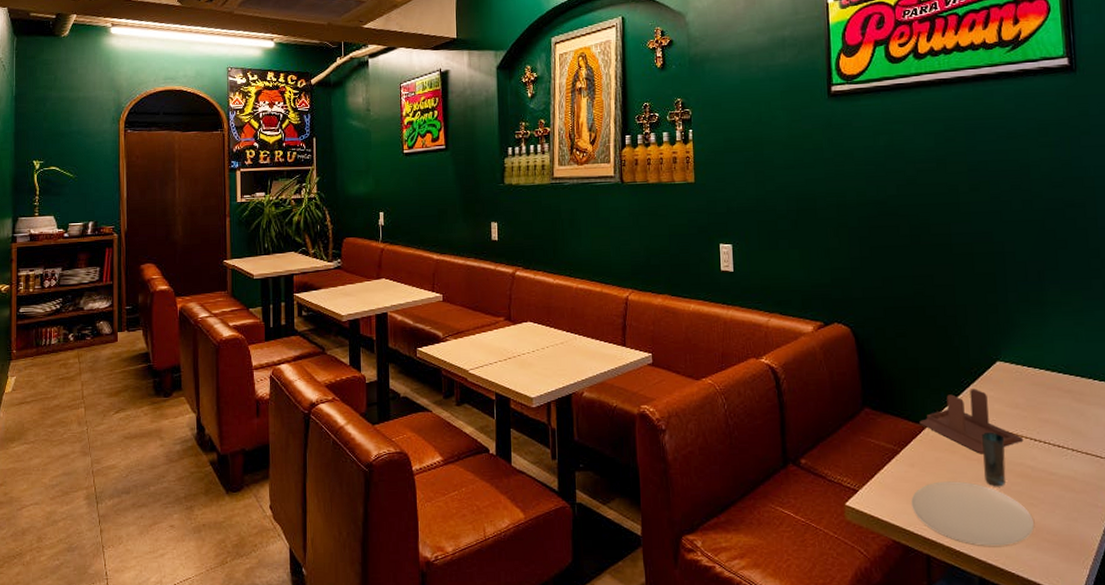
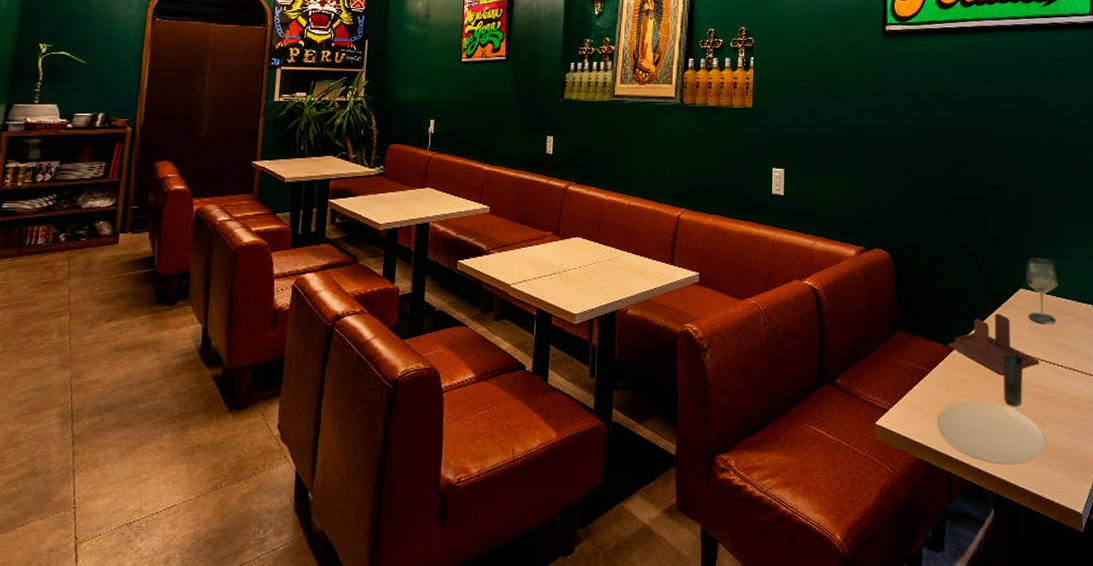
jar: none [24,248,47,272] -> present [14,138,44,164]
wine glass: none [1001,327,1041,399] -> present [1024,257,1059,324]

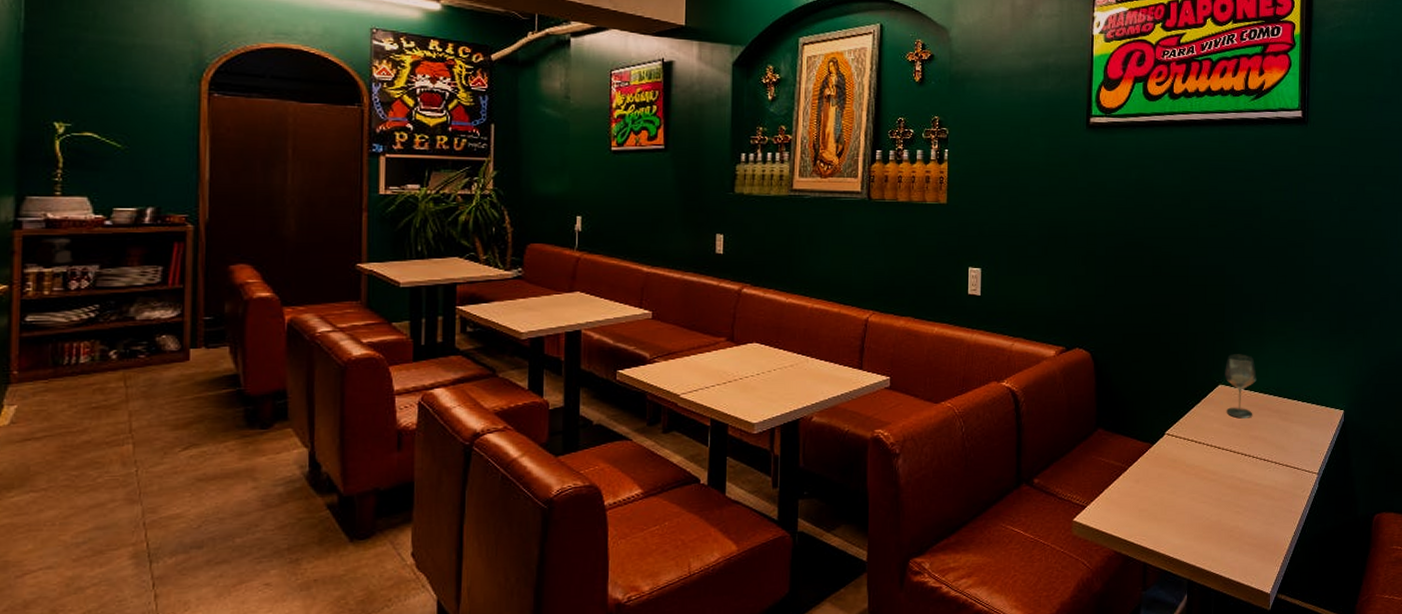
plate: present [937,401,1046,465] -> none [1134,494,1239,553]
napkin holder: present [948,314,1040,376] -> none [1147,409,1236,469]
cup: present [1003,356,1023,406] -> none [1199,449,1220,497]

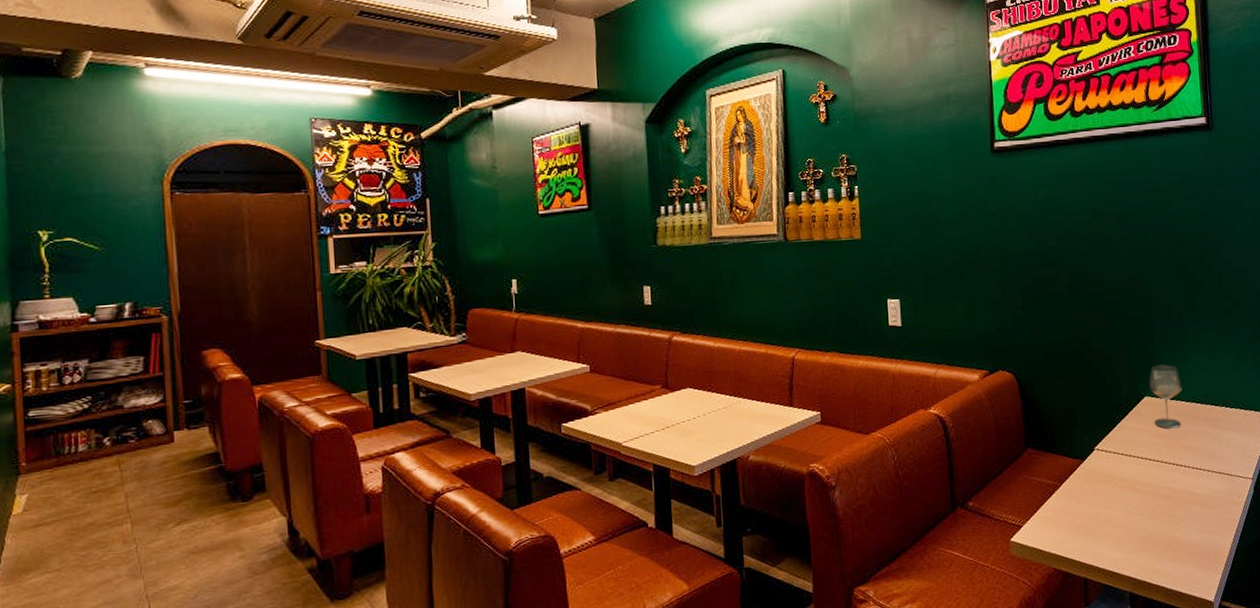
jar: present [35,238,75,269] -> none [32,337,66,367]

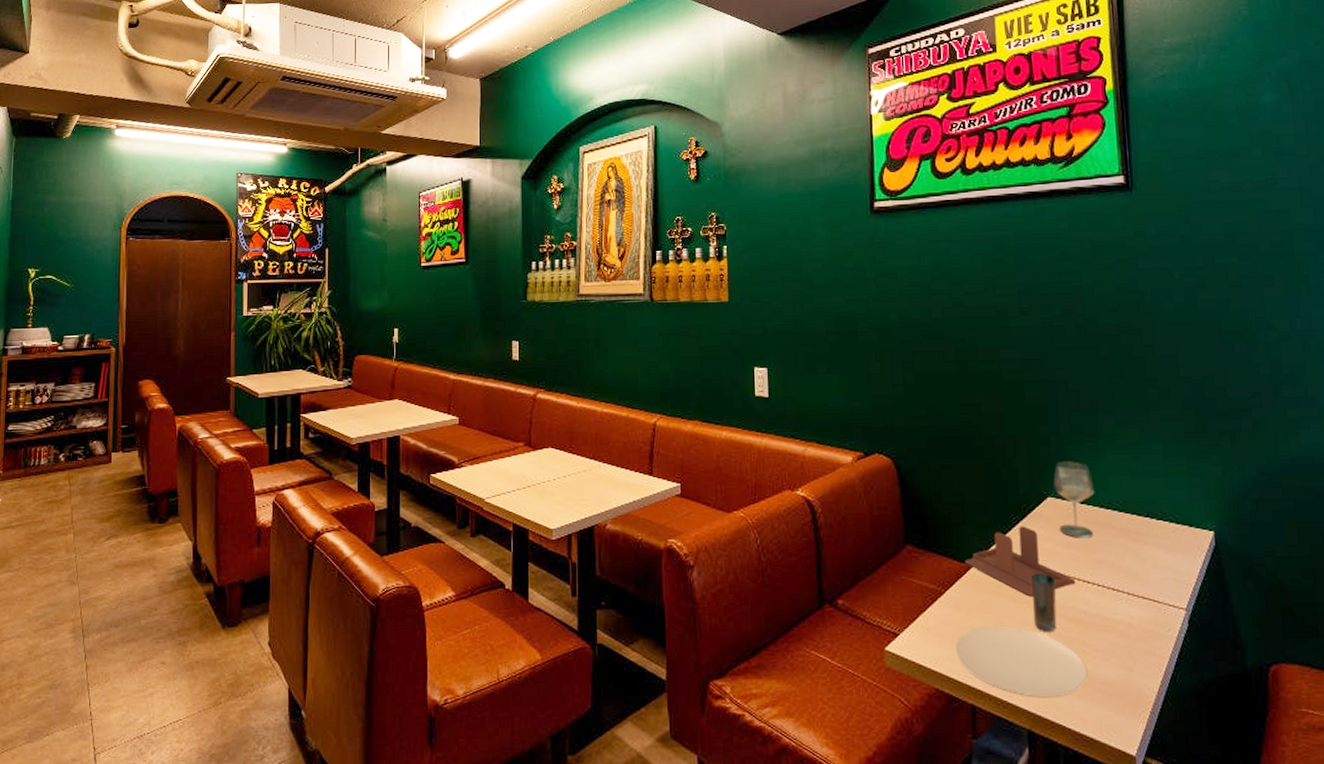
plate: none [1070,508,1177,566] -> present [955,626,1088,698]
napkin holder: none [1077,423,1167,482] -> present [965,526,1076,597]
cup: none [1132,461,1153,509] -> present [1031,574,1057,631]

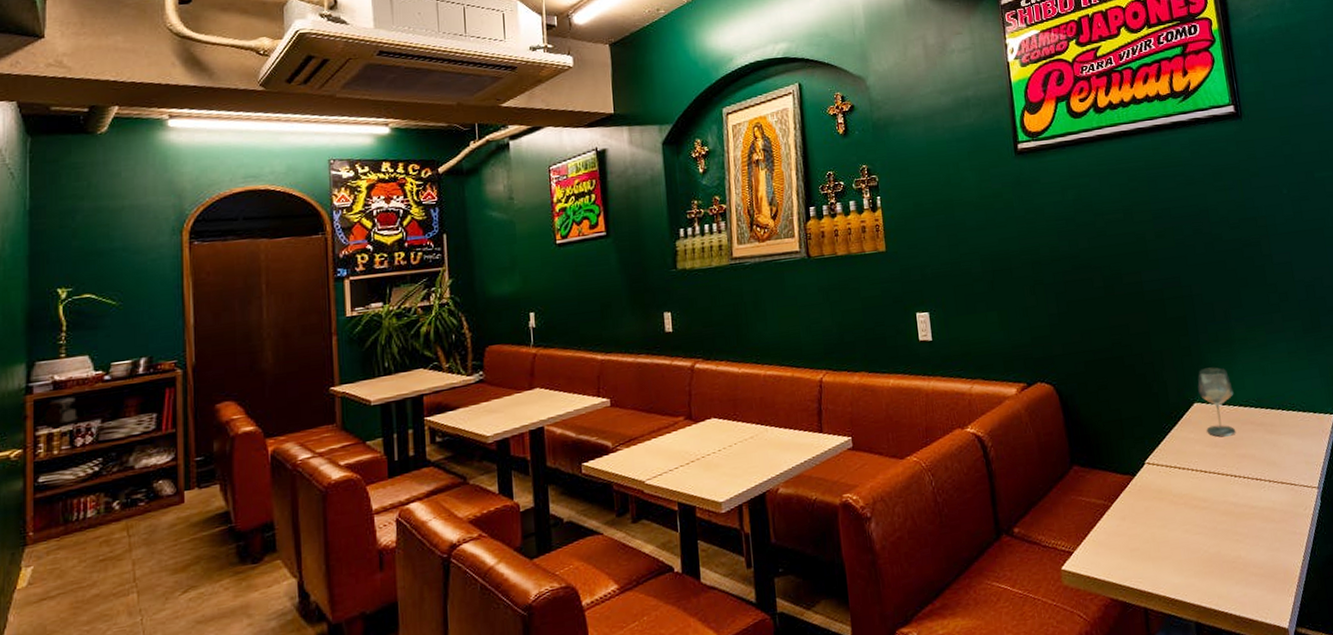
jar: none [15,362,39,387] -> present [45,397,79,429]
plate: present [955,626,1088,698] -> none [1125,527,1242,592]
napkin holder: present [965,526,1076,597] -> none [1127,432,1225,498]
cup: present [1031,574,1057,631] -> none [1186,474,1212,527]

